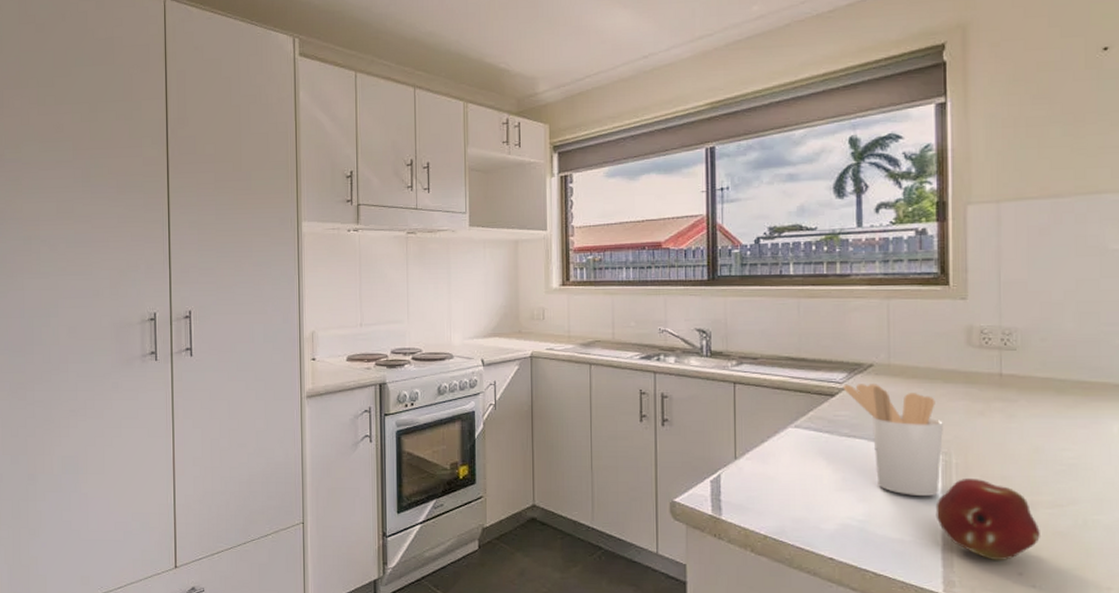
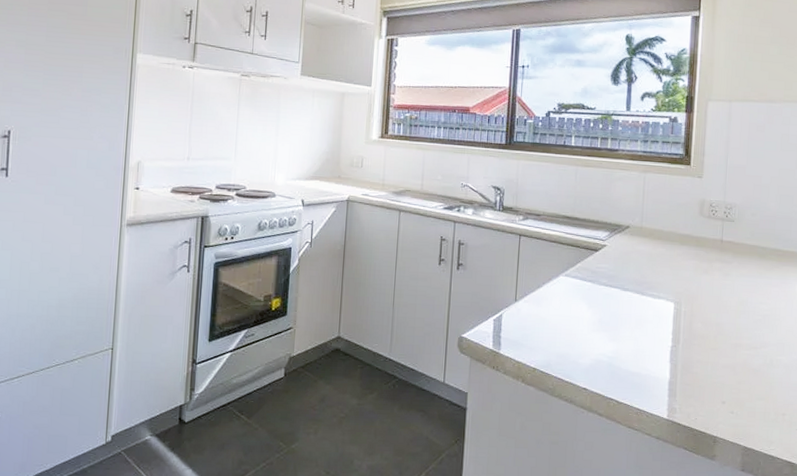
utensil holder: present [843,384,943,496] -> none [605,241,677,338]
fruit: present [935,477,1040,560] -> none [666,323,740,391]

